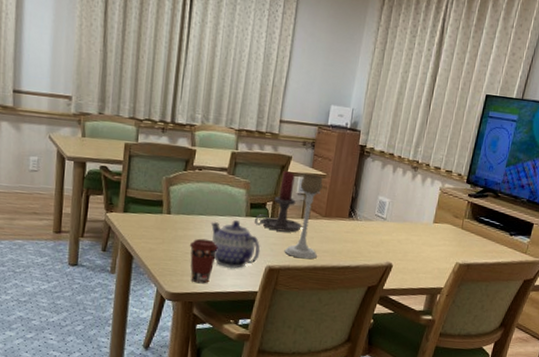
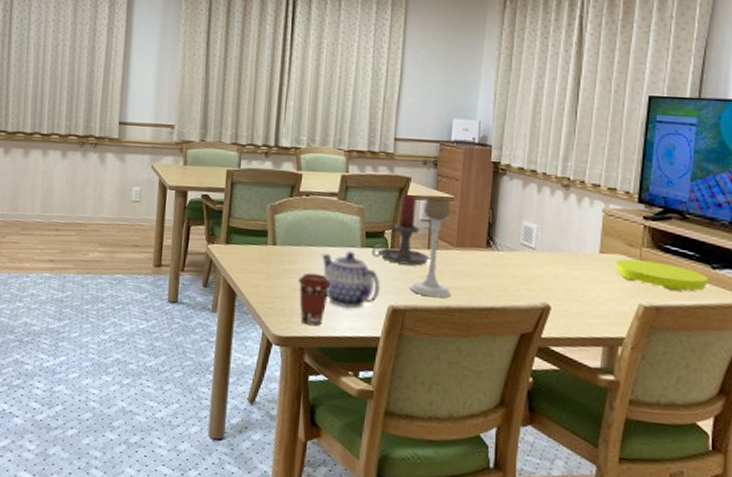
plate: none [443,227,506,252] -> present [615,259,708,291]

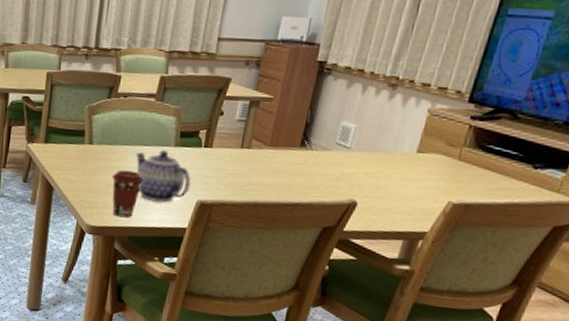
candle holder: present [371,193,429,266] -> none [184,94,241,164]
candle holder: present [409,197,451,298] -> none [219,97,270,194]
plate: present [615,259,708,291] -> none [431,158,527,190]

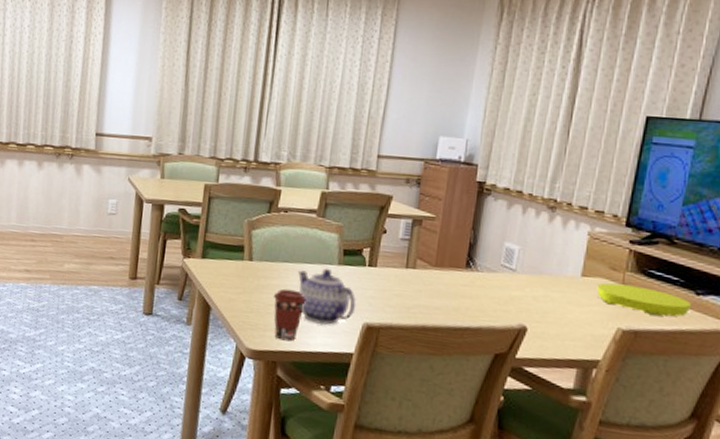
plate: none [431,158,527,190] -> present [596,282,691,317]

